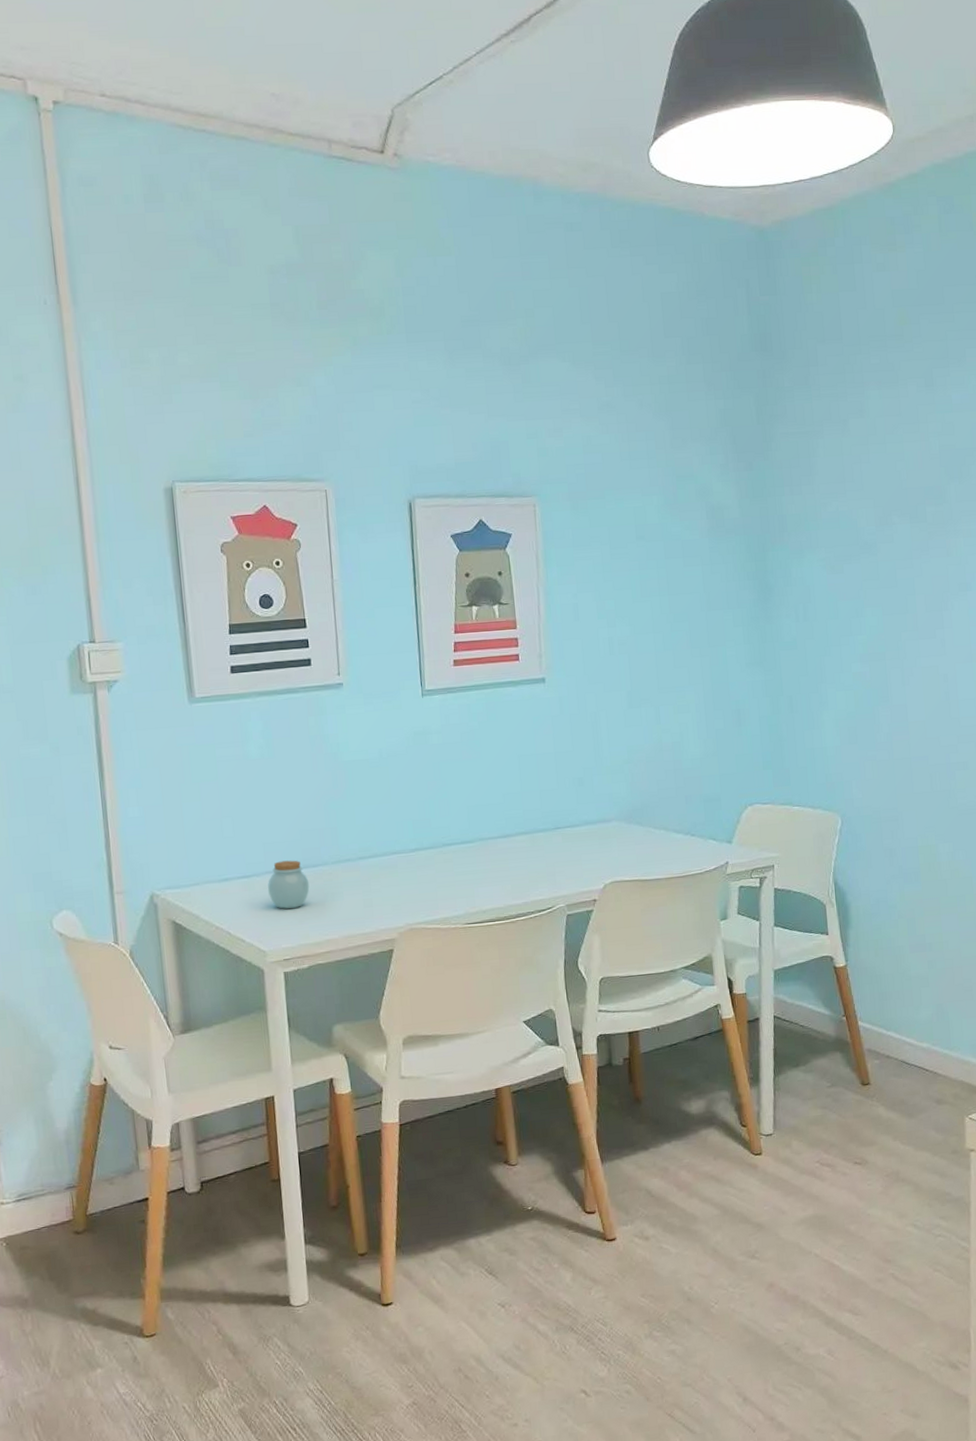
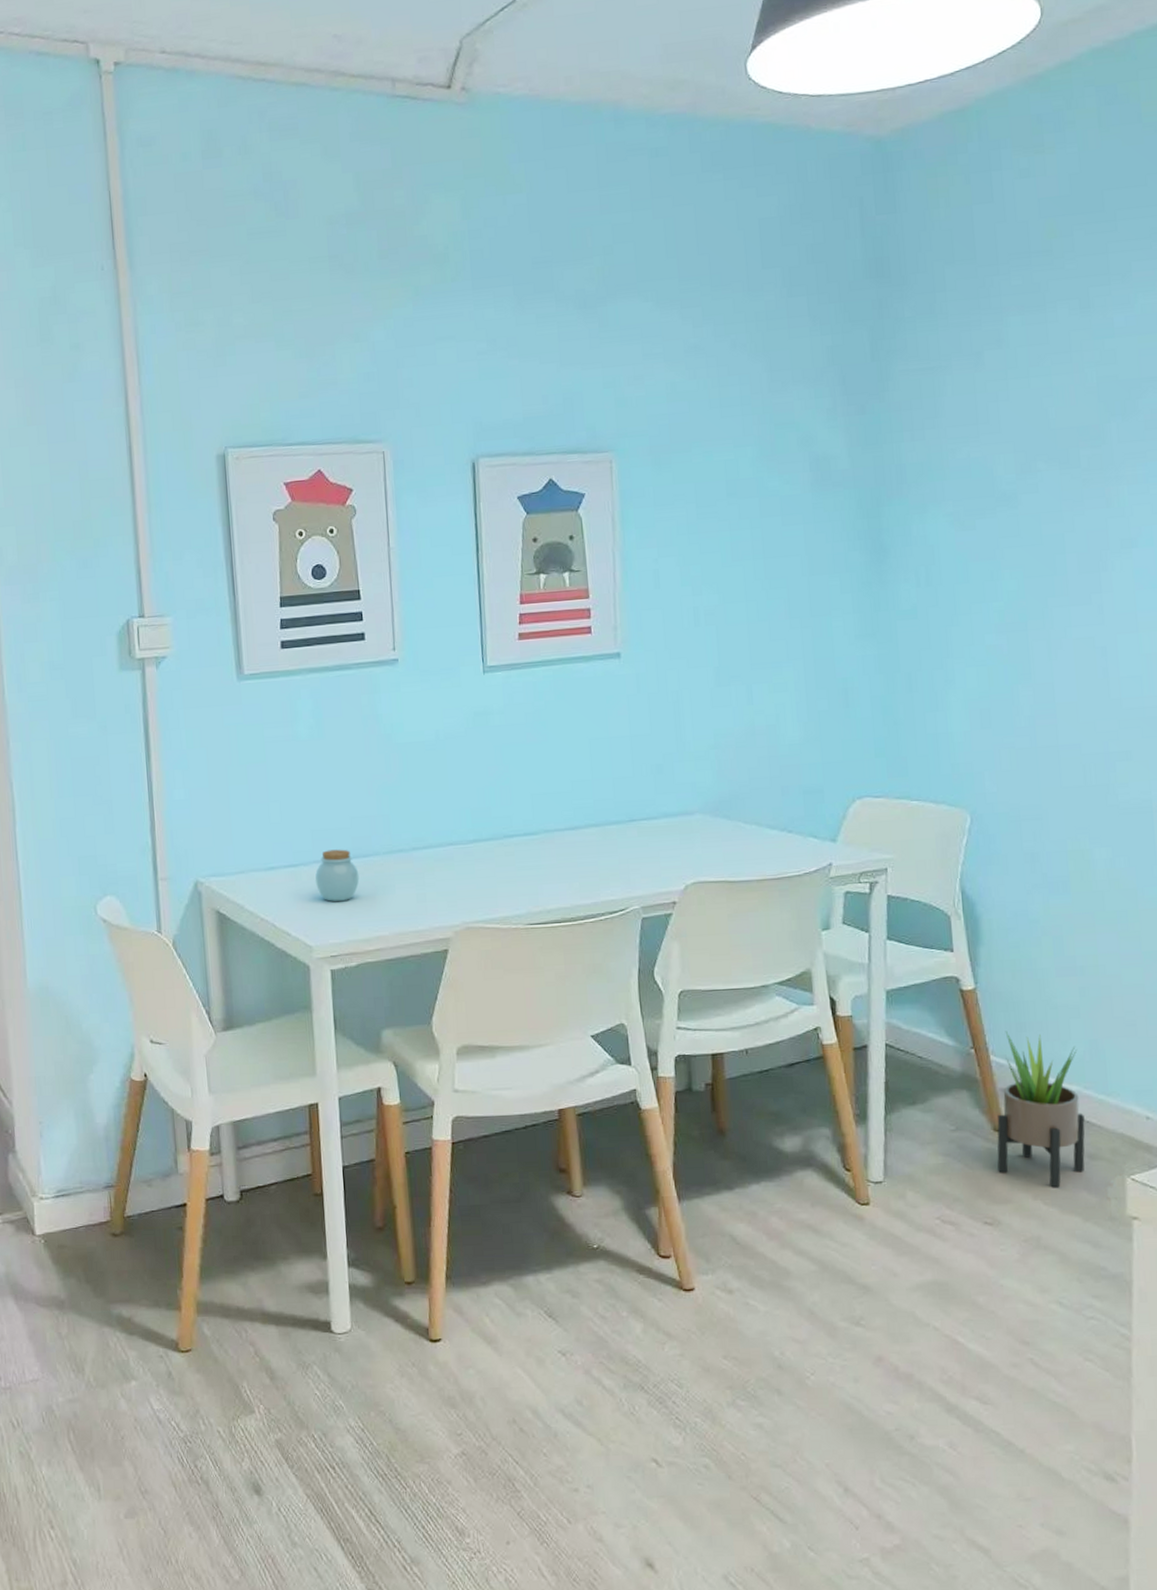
potted plant: none [864,1000,934,1130] -> present [997,1031,1085,1188]

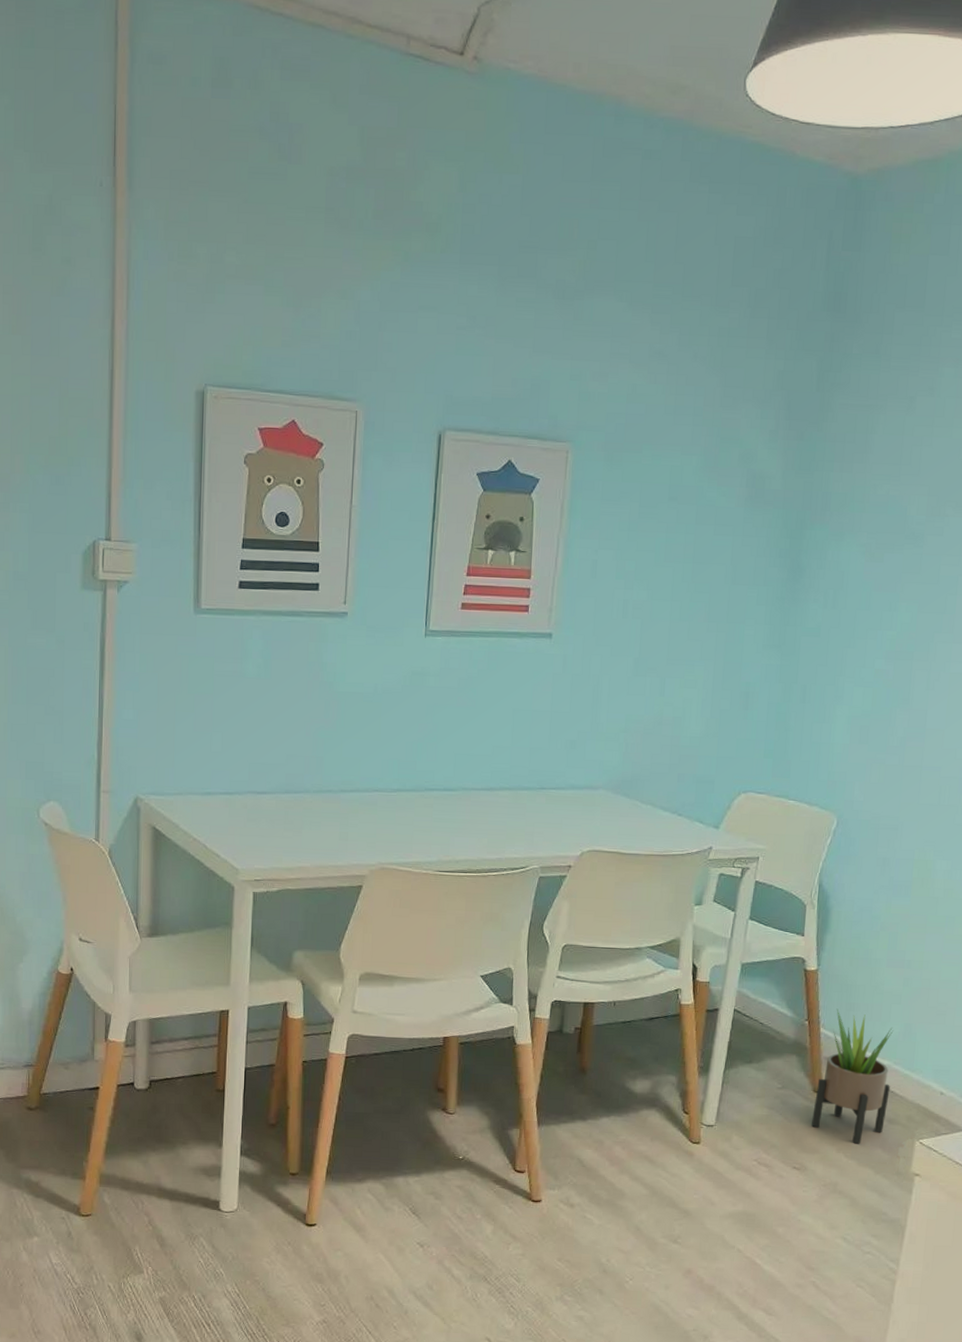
jar: present [314,849,360,902] -> none [247,783,289,831]

